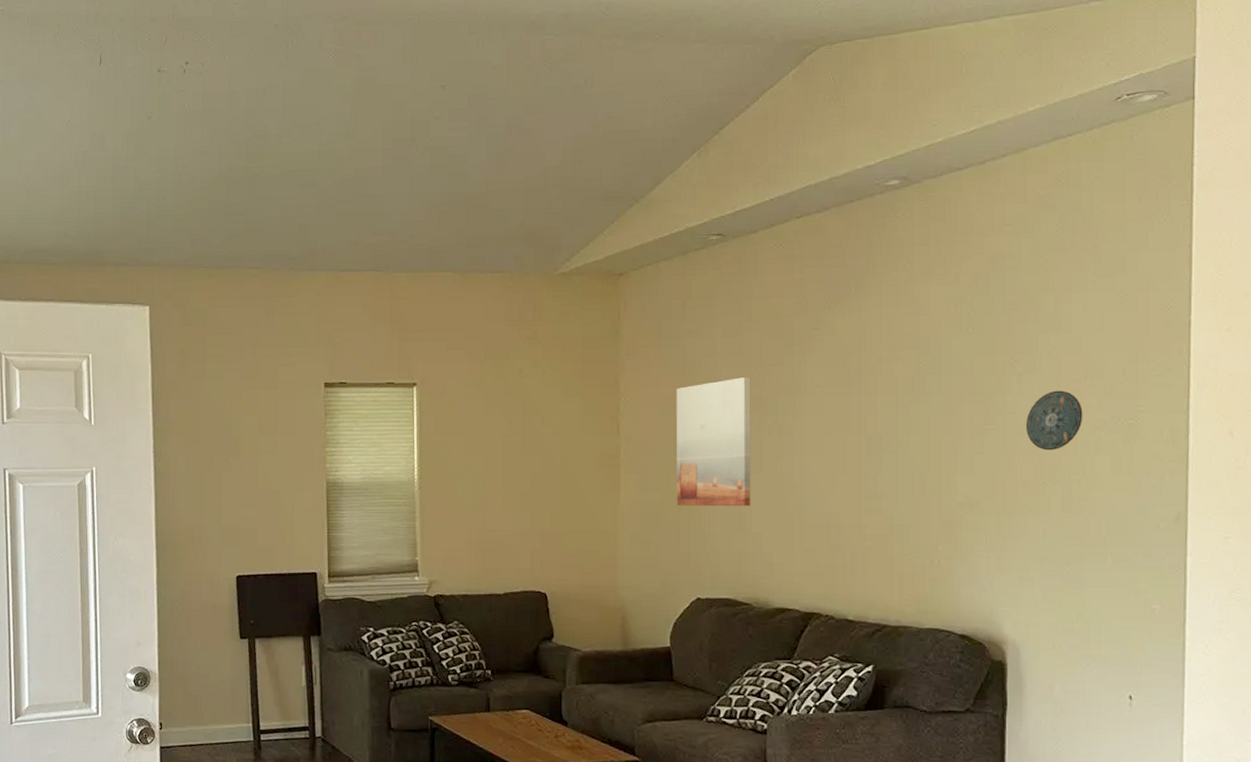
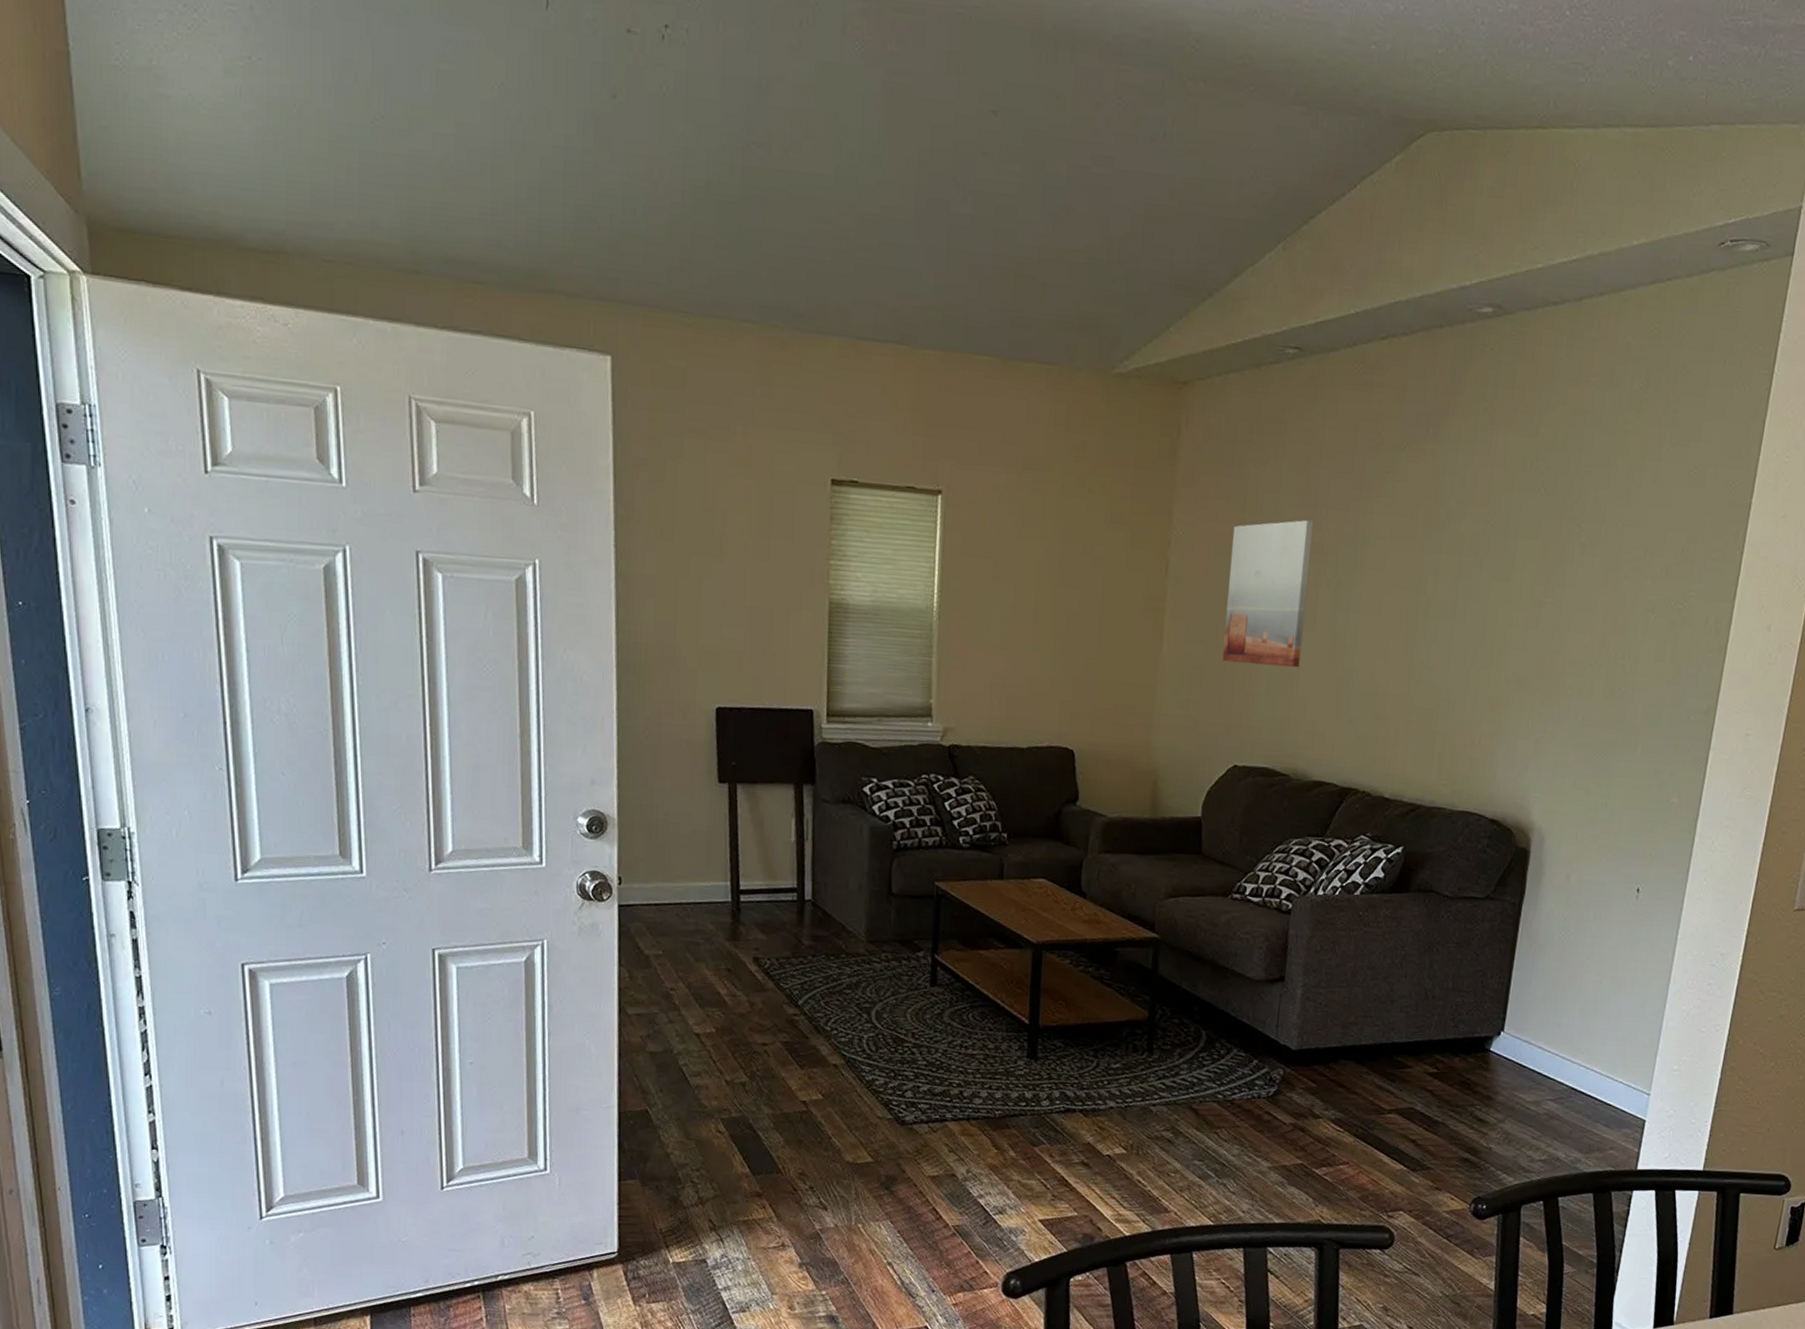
compass: present [1025,390,1083,451] -> none [1581,566,1638,631]

